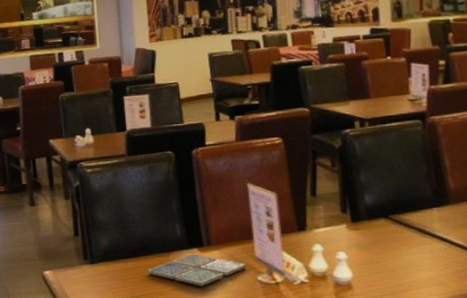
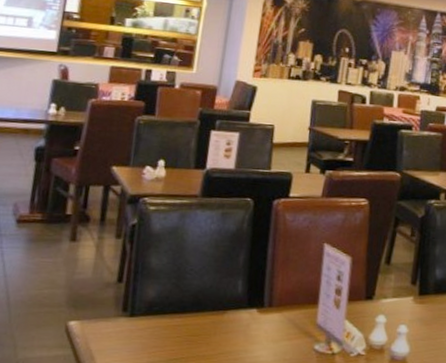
drink coaster: present [147,254,247,286] -> none [195,314,306,352]

